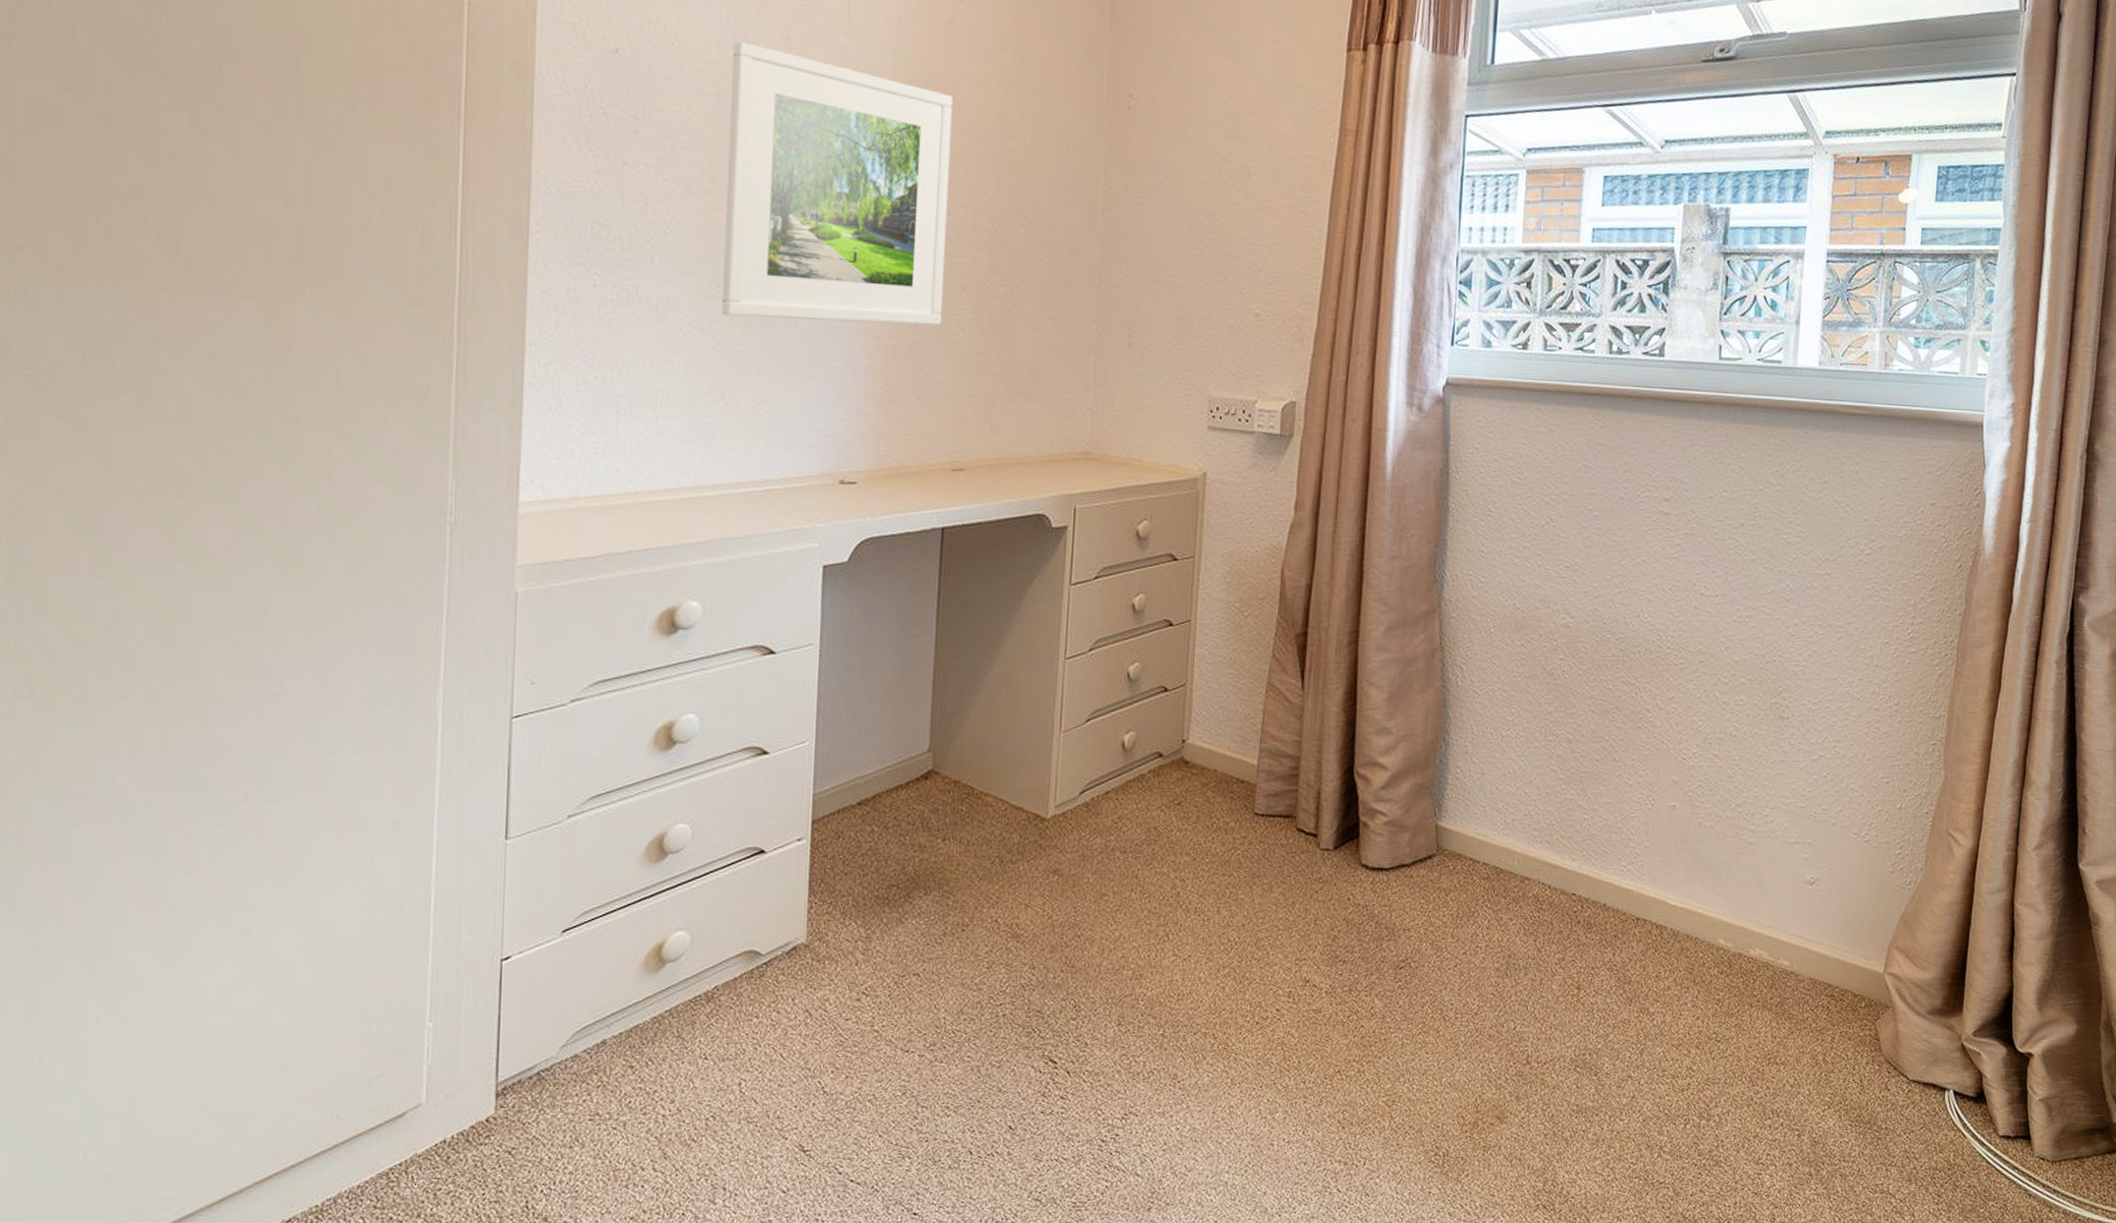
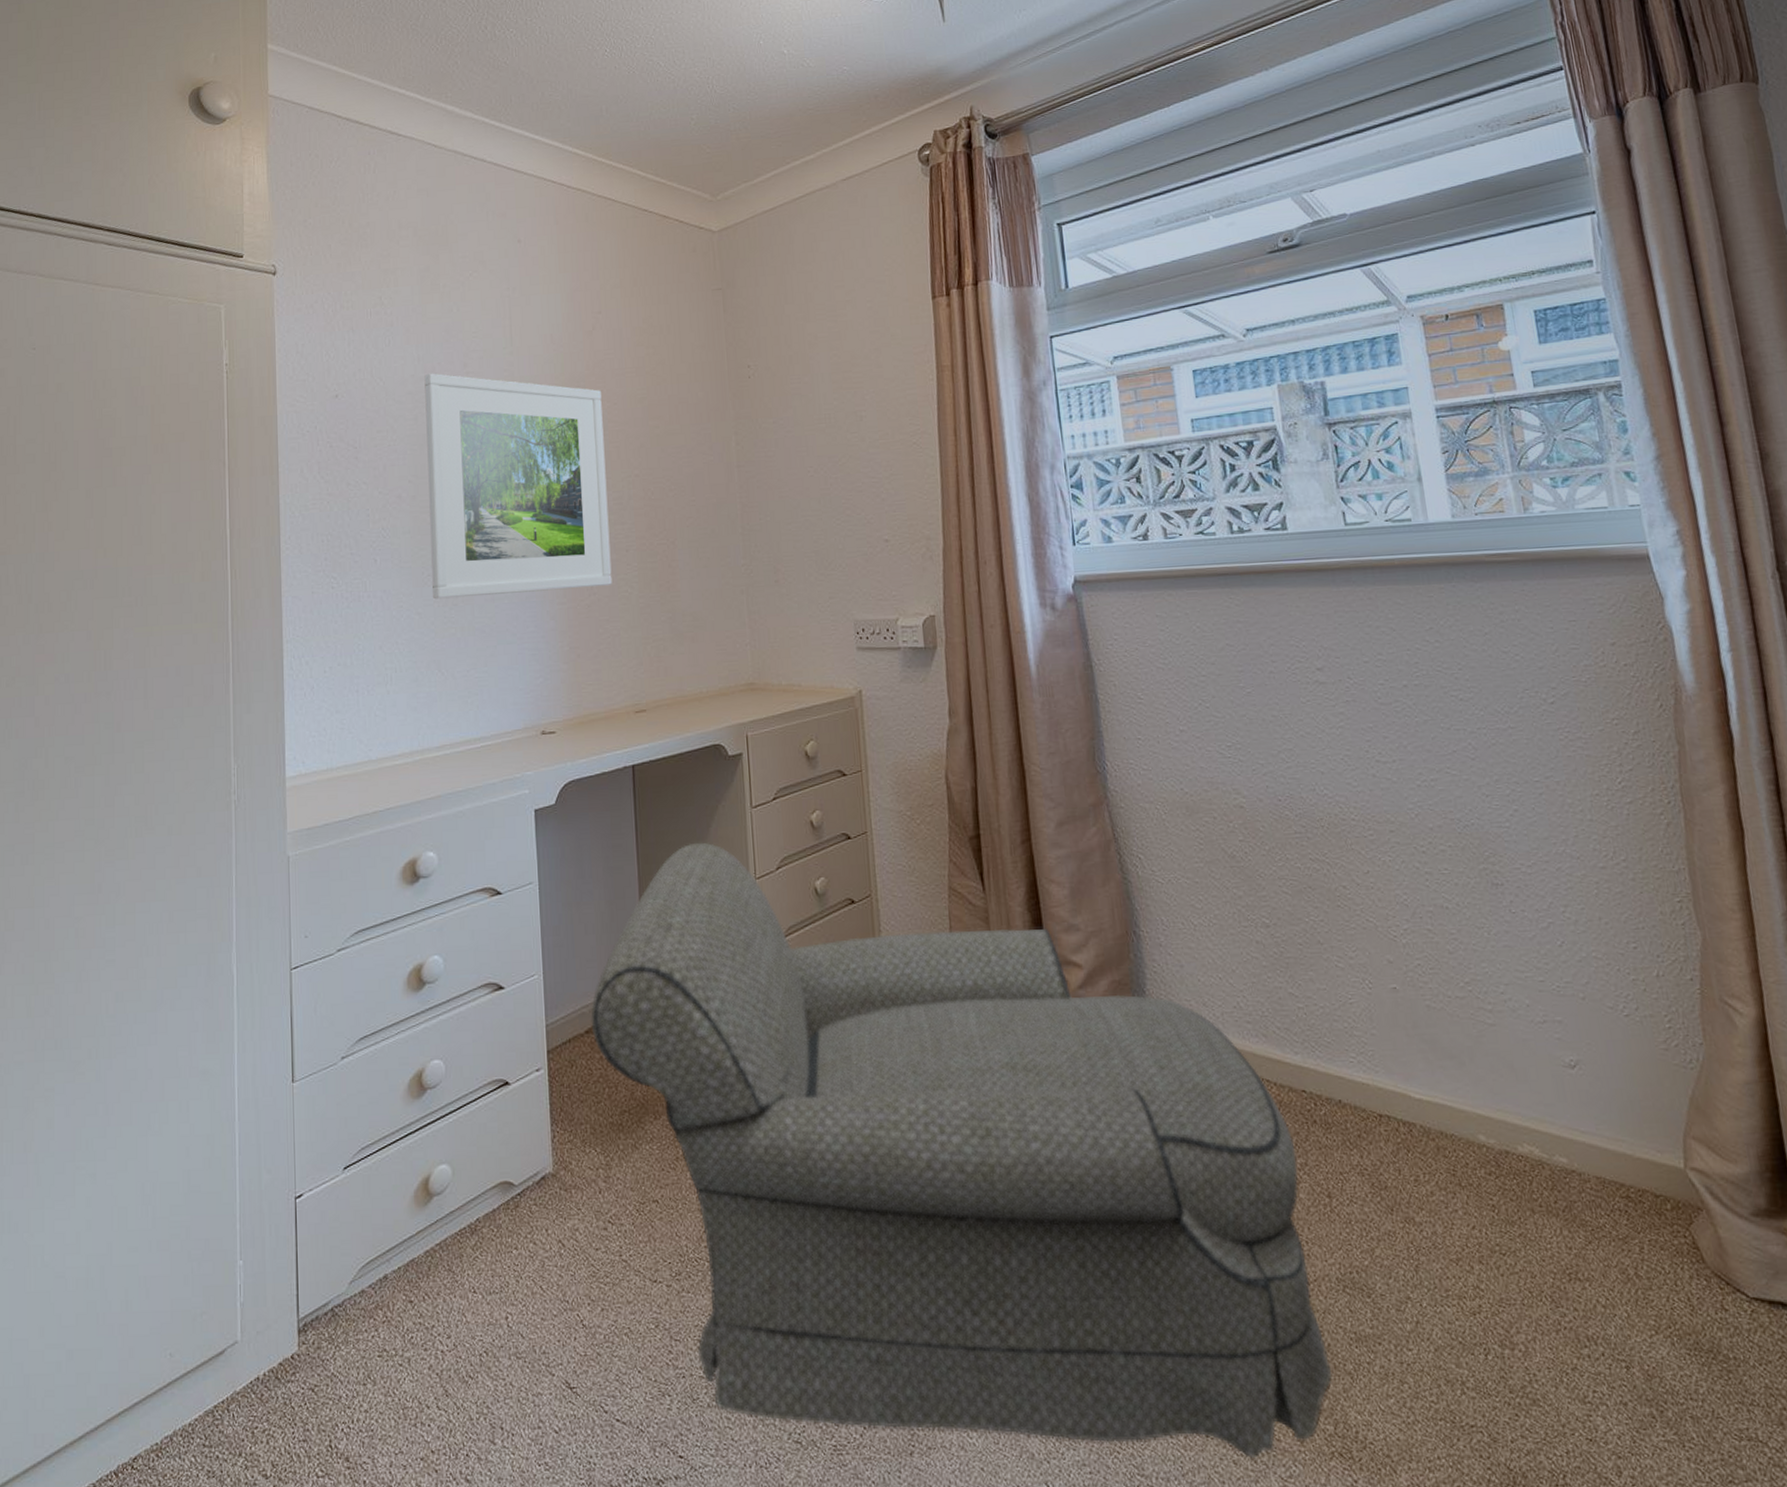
armchair: none [865,616,1556,1211] -> present [590,842,1332,1459]

